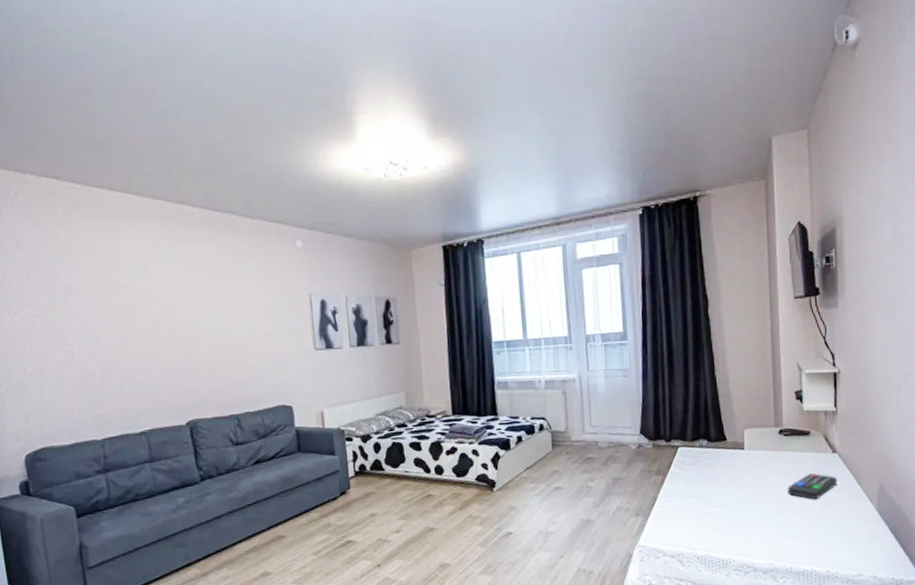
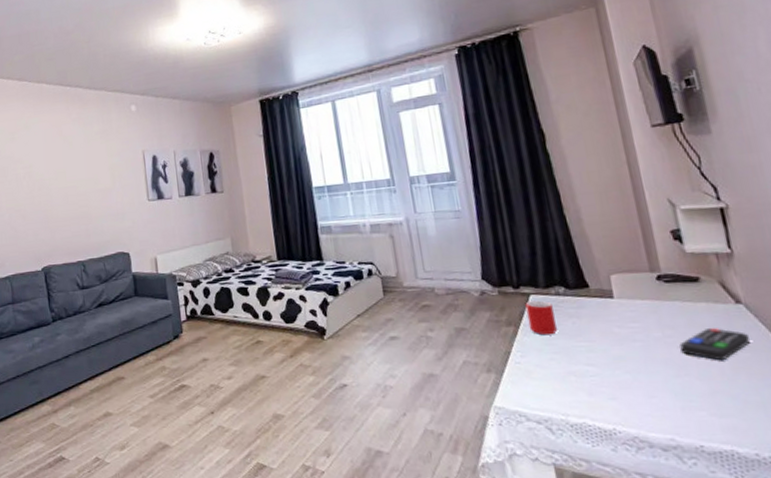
mug: none [674,452,697,483] -> present [525,300,557,336]

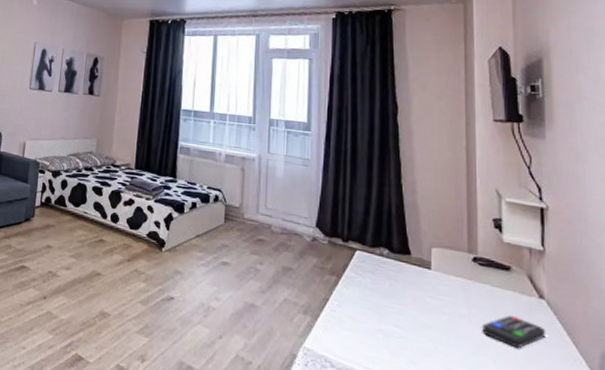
mug: present [525,300,557,336] -> none [350,255,375,292]

